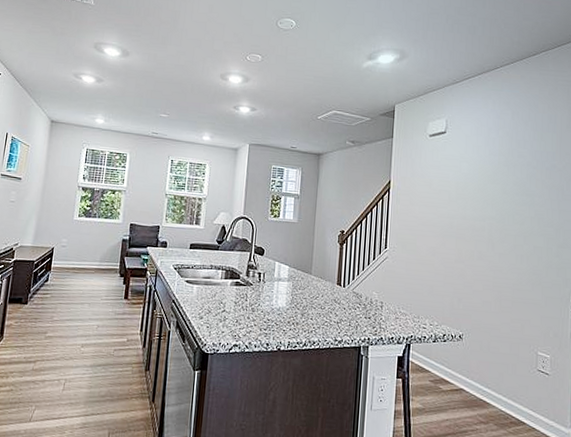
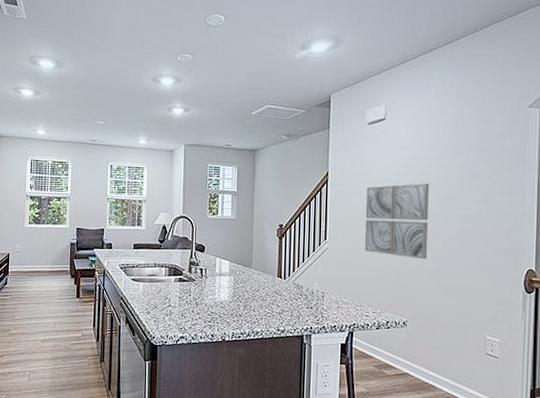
wall art: none [423,196,486,273] -> present [364,183,429,260]

